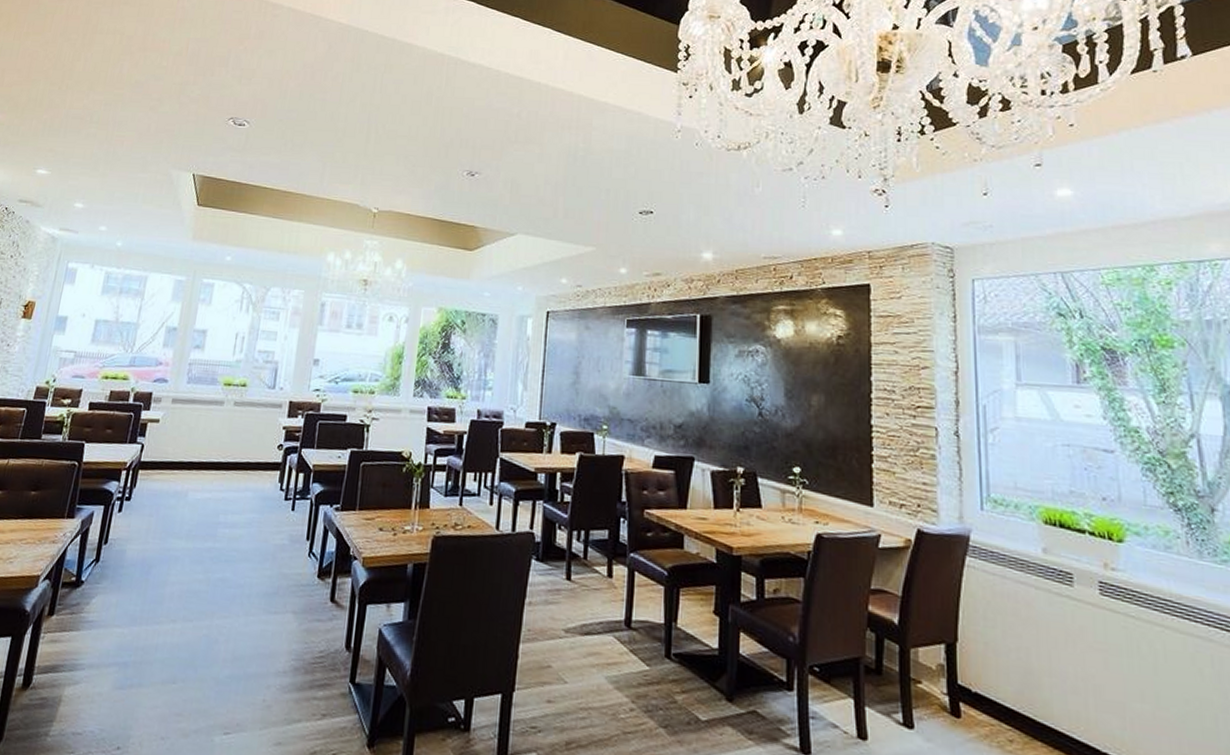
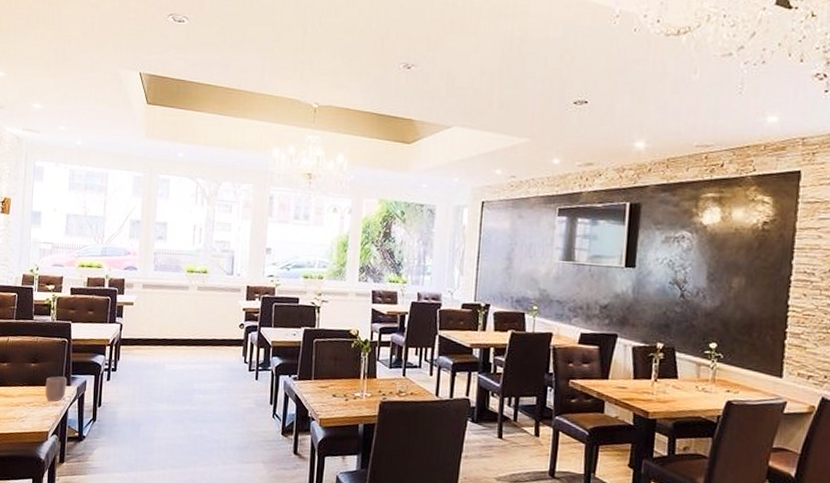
cup: none [42,506,72,538] -> present [45,376,67,401]

